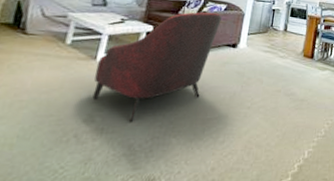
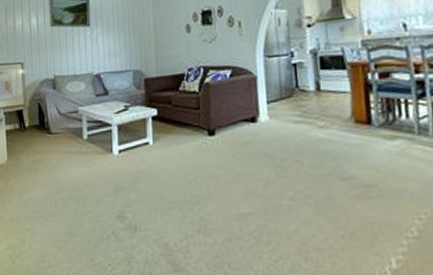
armchair: present [92,12,222,122] -> none [114,81,230,218]

